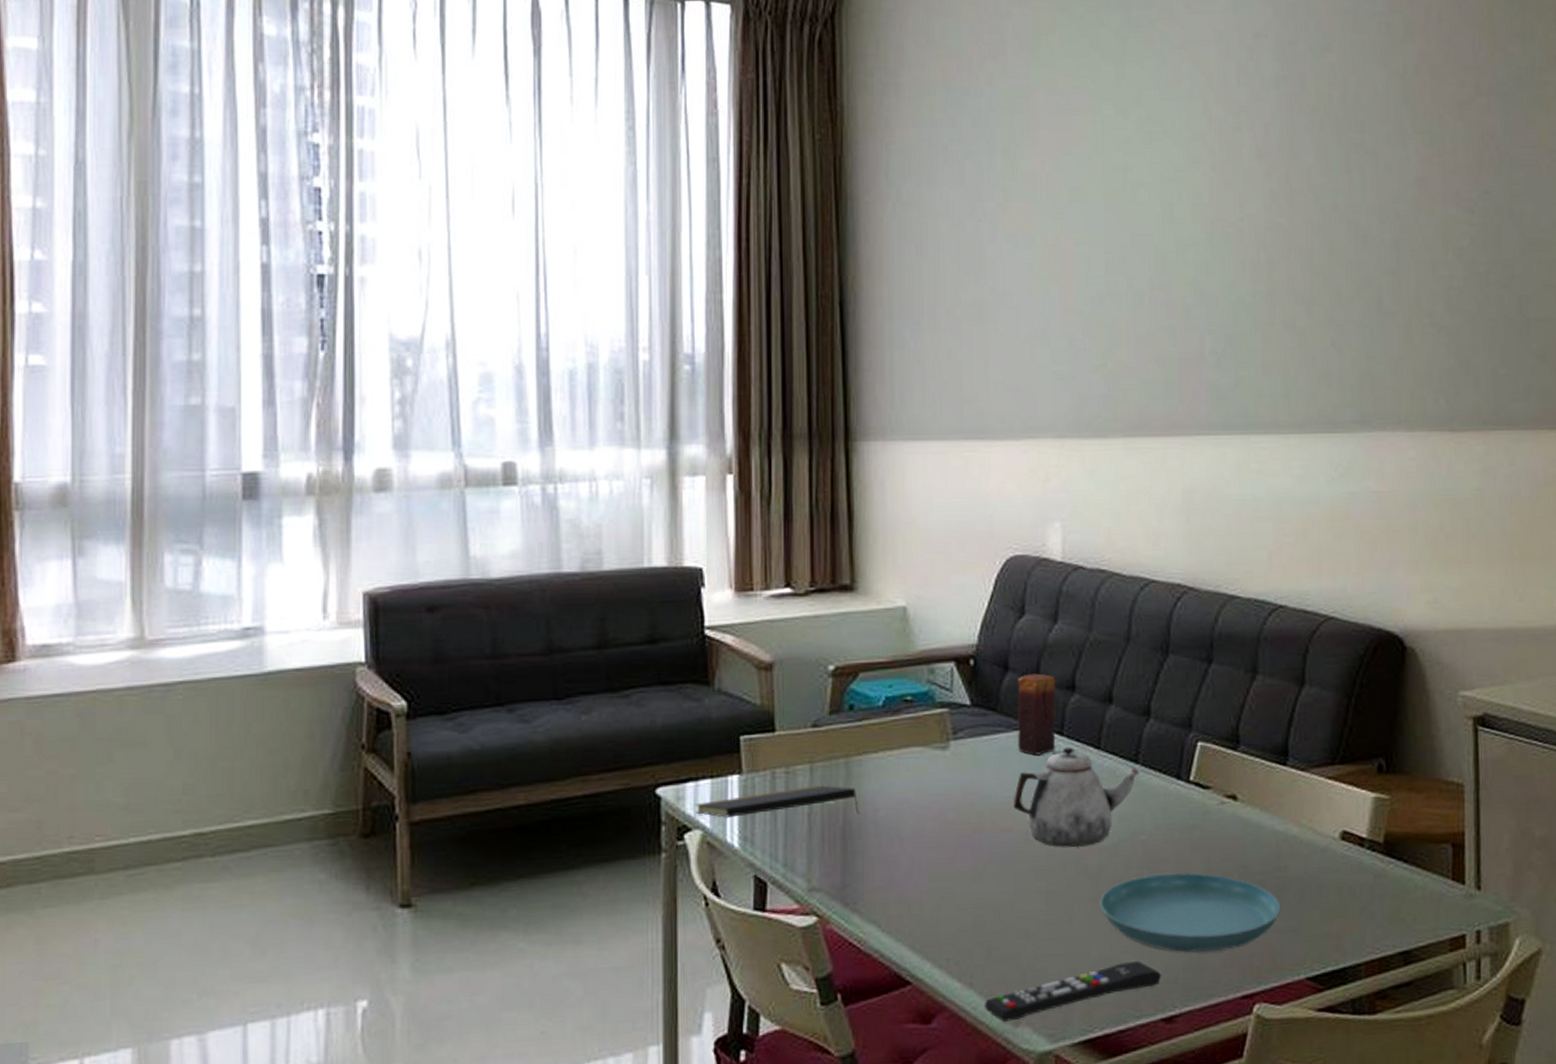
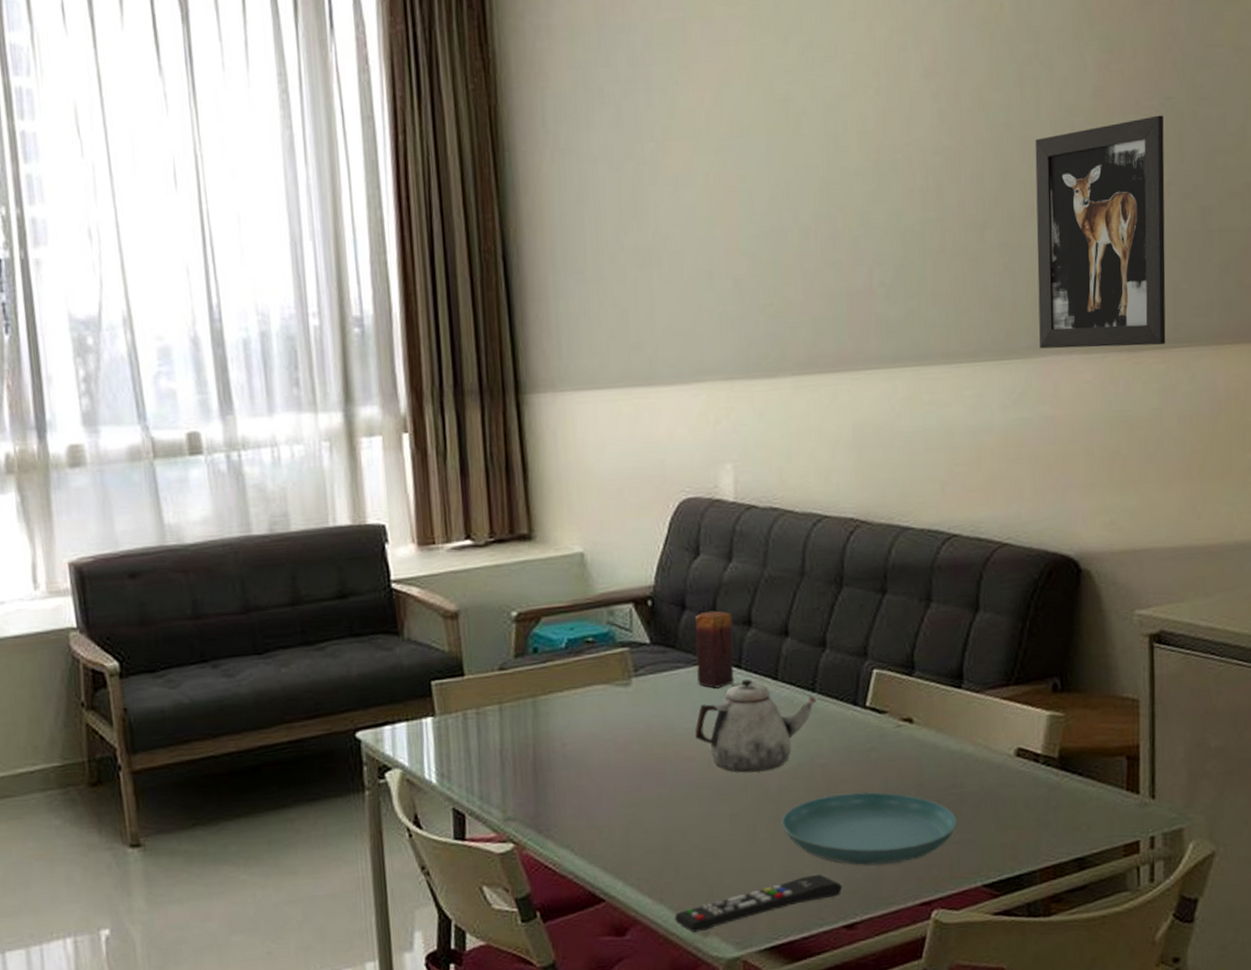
notepad: present [695,785,859,818] -> none [393,723,548,757]
wall art: none [1361,207,1487,426] -> present [1035,115,1166,349]

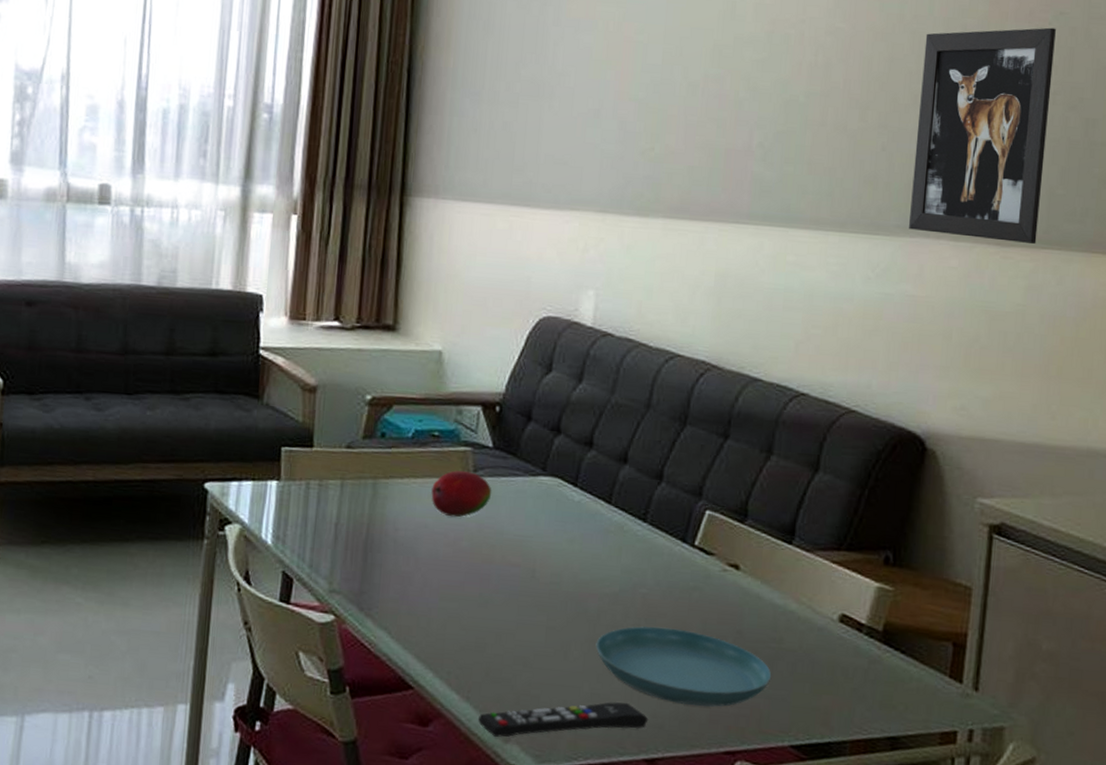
fruit: none [594,672,656,722] -> present [431,470,492,518]
teapot: present [694,679,817,772] -> none [523,498,646,591]
candle: present [695,610,735,688] -> none [533,426,575,502]

